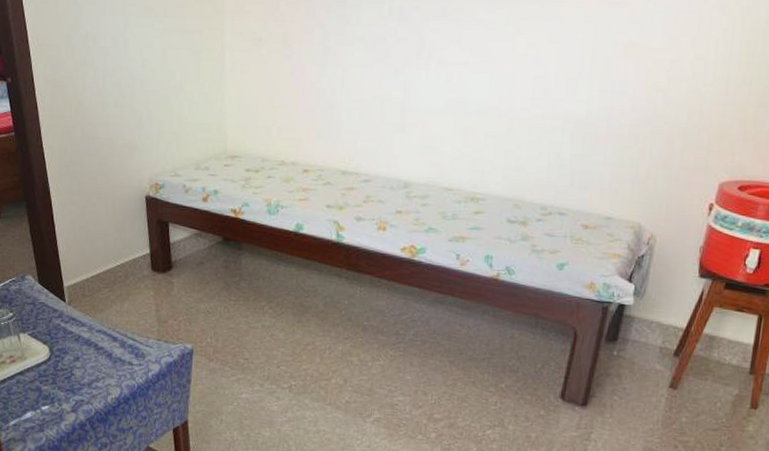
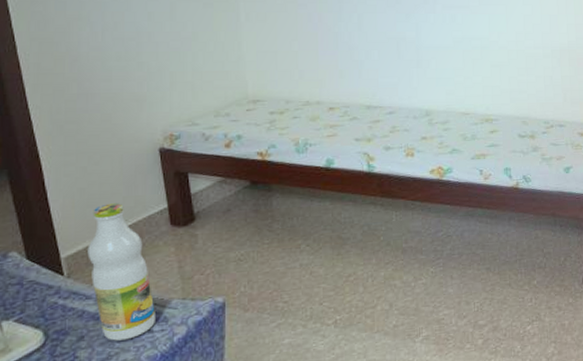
bottle: none [84,243,135,368] -> present [87,203,155,341]

